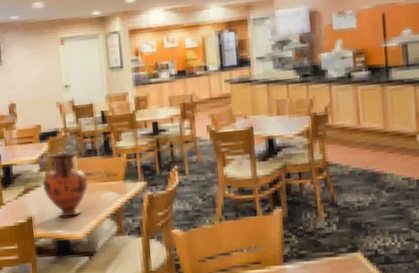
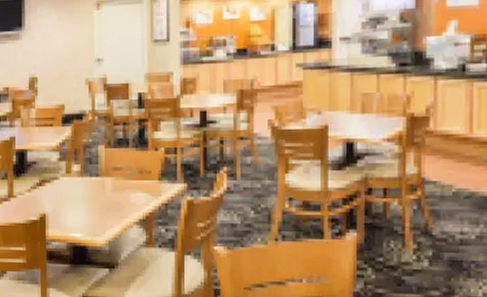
vase: present [42,151,88,217] -> none [61,139,115,218]

